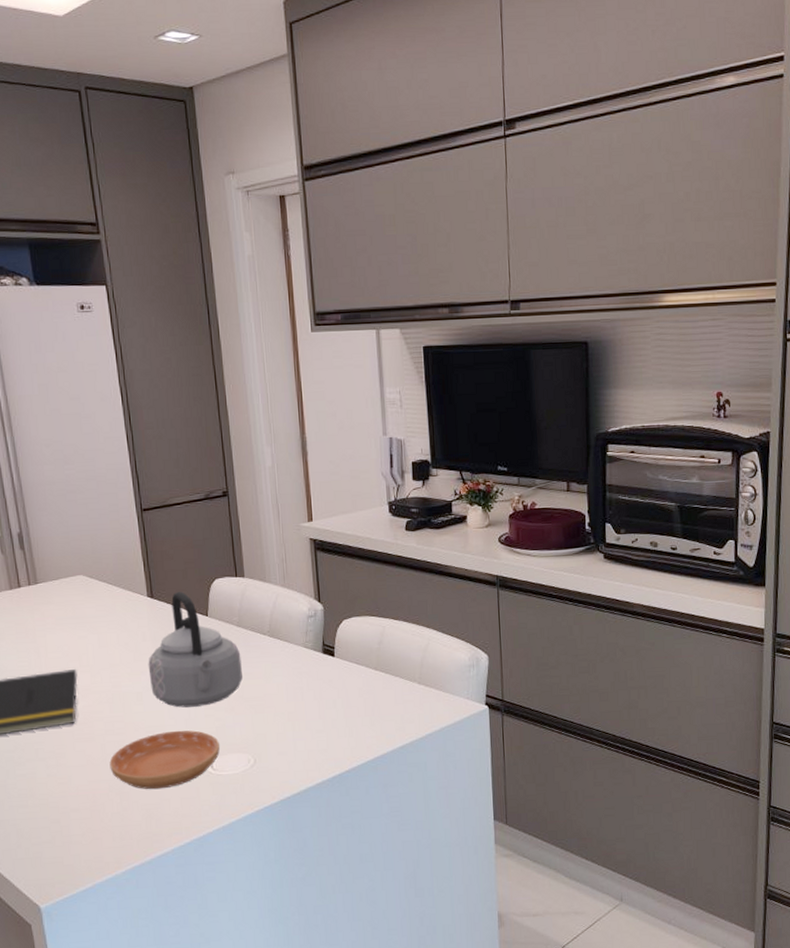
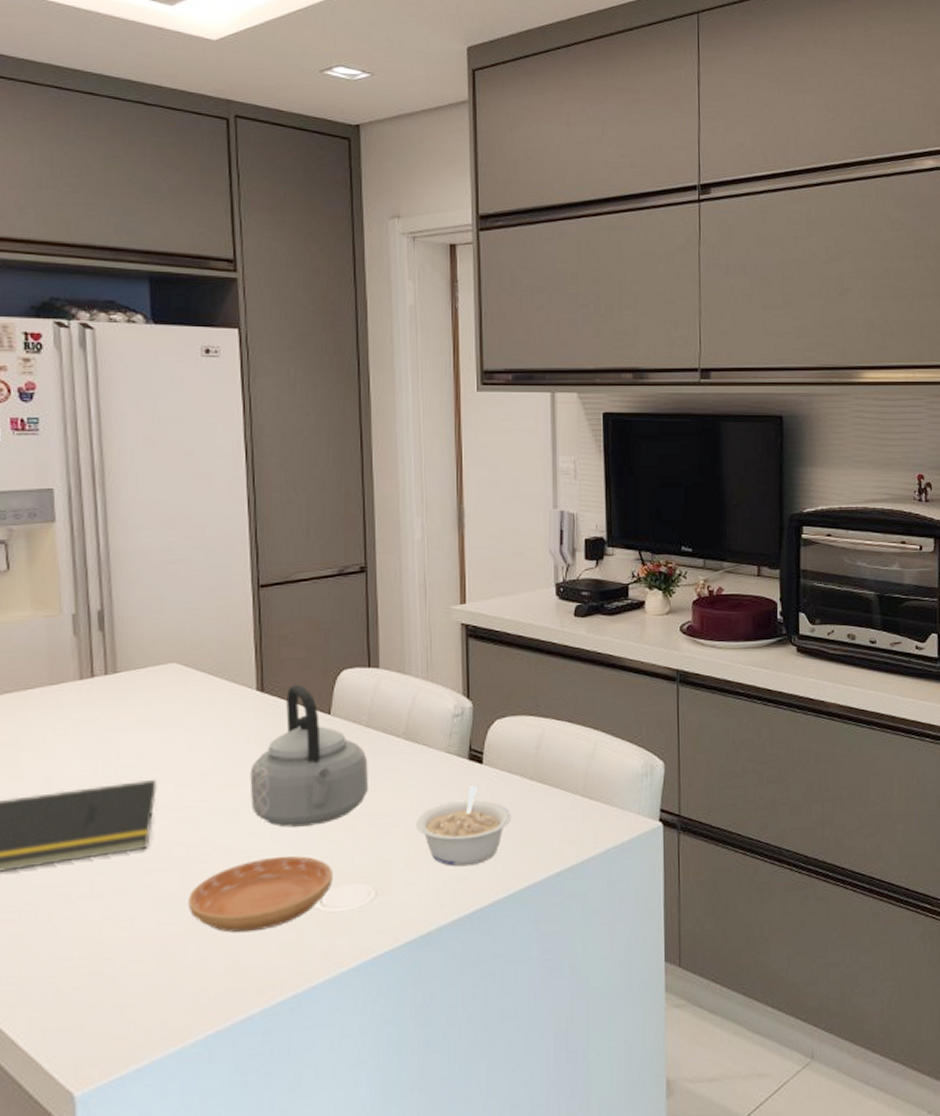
legume: none [283,675,361,741] -> present [416,786,512,867]

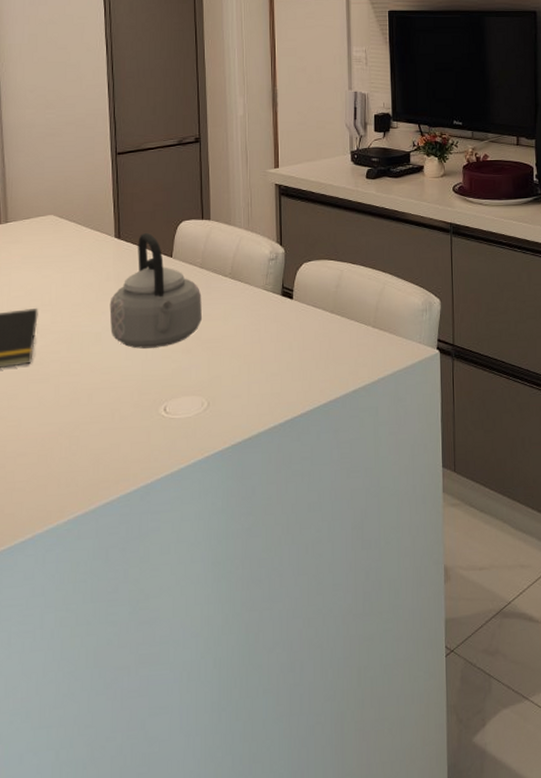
saucer: present [188,856,332,933] -> none [62,372,174,434]
legume: present [416,786,512,867] -> none [240,317,317,384]

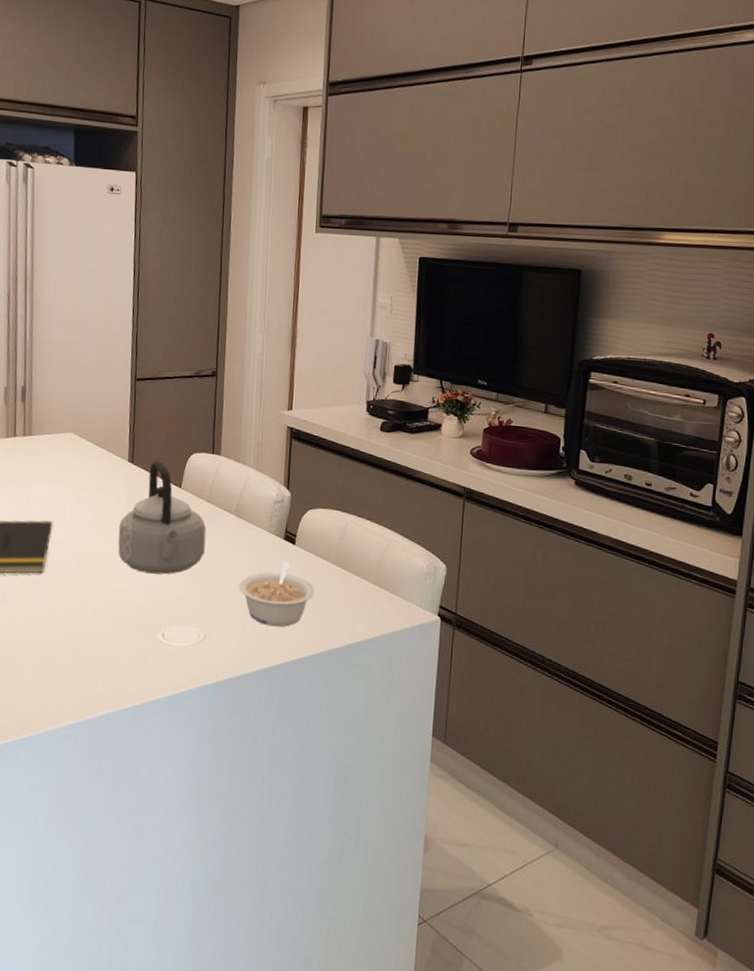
legume: none [240,317,317,384] -> present [239,562,315,627]

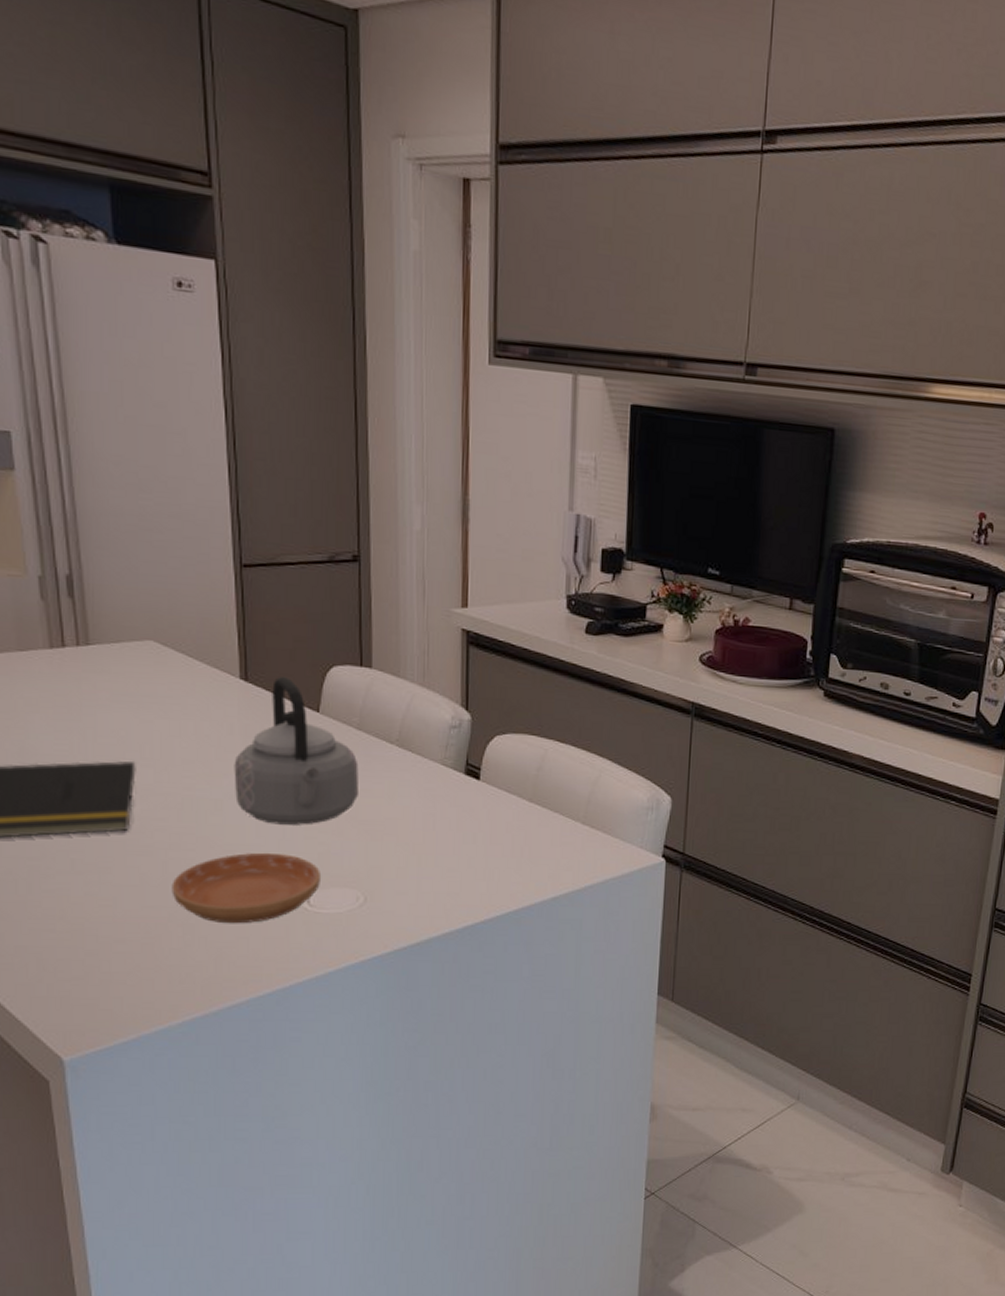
saucer: none [68,594,173,650] -> present [171,852,320,924]
legume: present [239,562,315,627] -> none [408,802,509,882]

